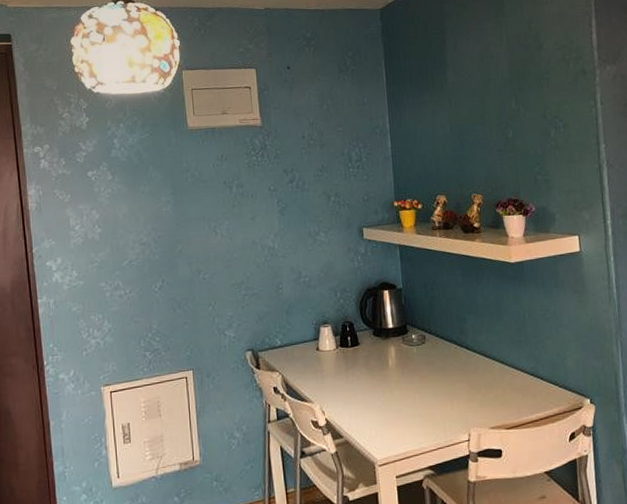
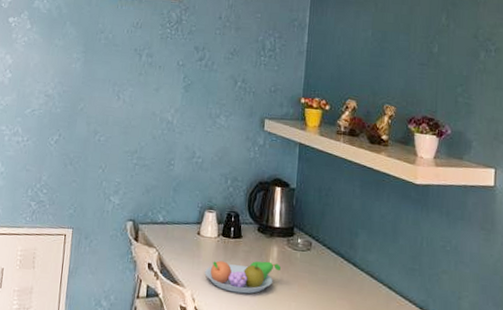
fruit bowl: none [329,361,401,398] -> present [205,260,282,294]

